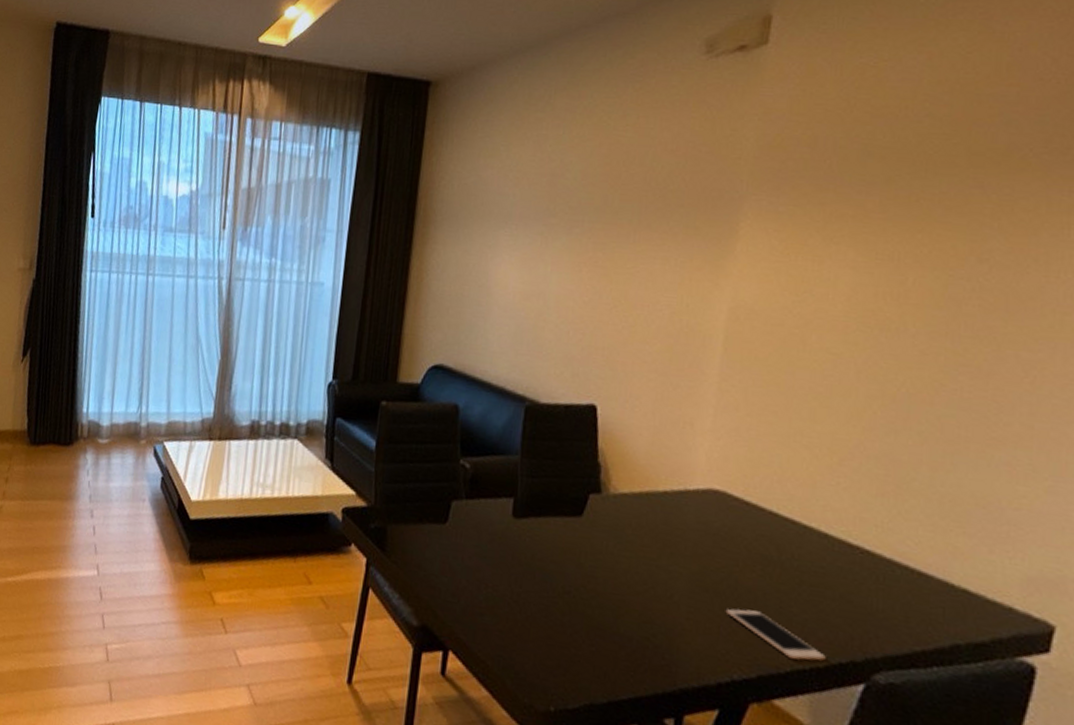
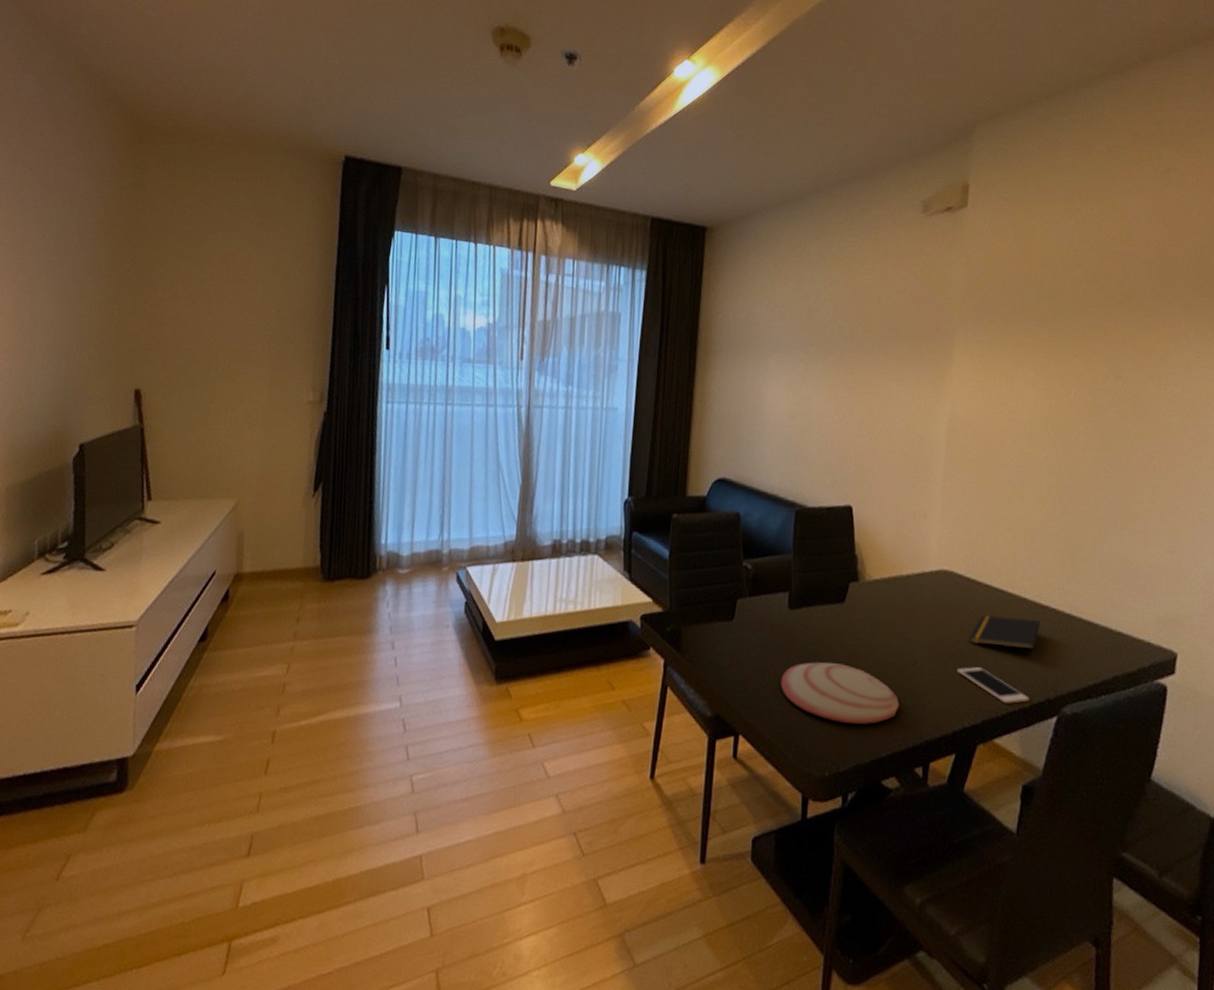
plate: none [500,580,648,660] -> present [781,662,900,724]
notepad: none [745,549,847,598] -> present [970,615,1040,650]

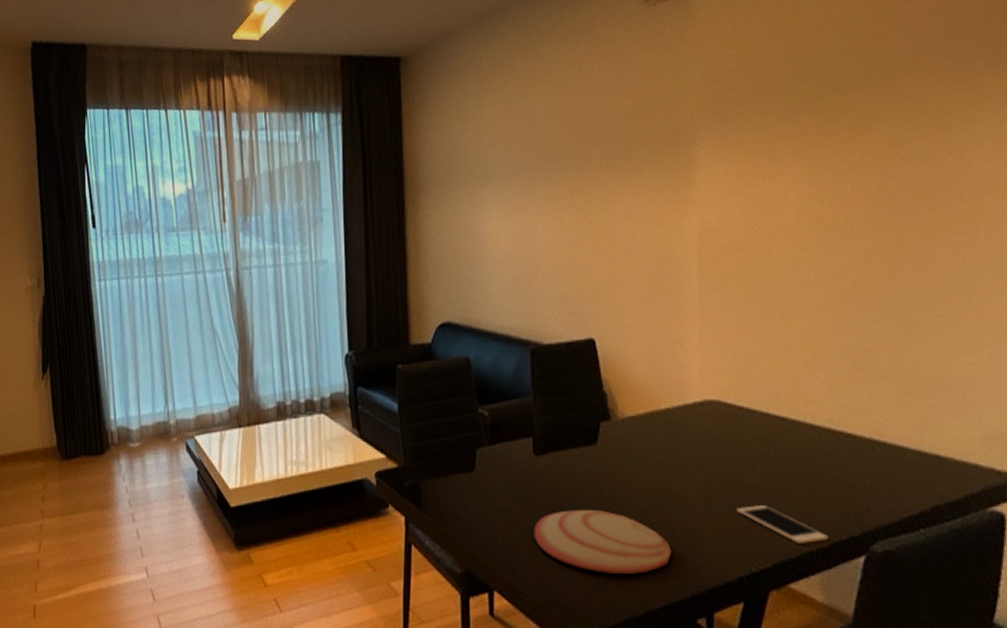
notepad: present [970,615,1040,650] -> none [748,446,834,482]

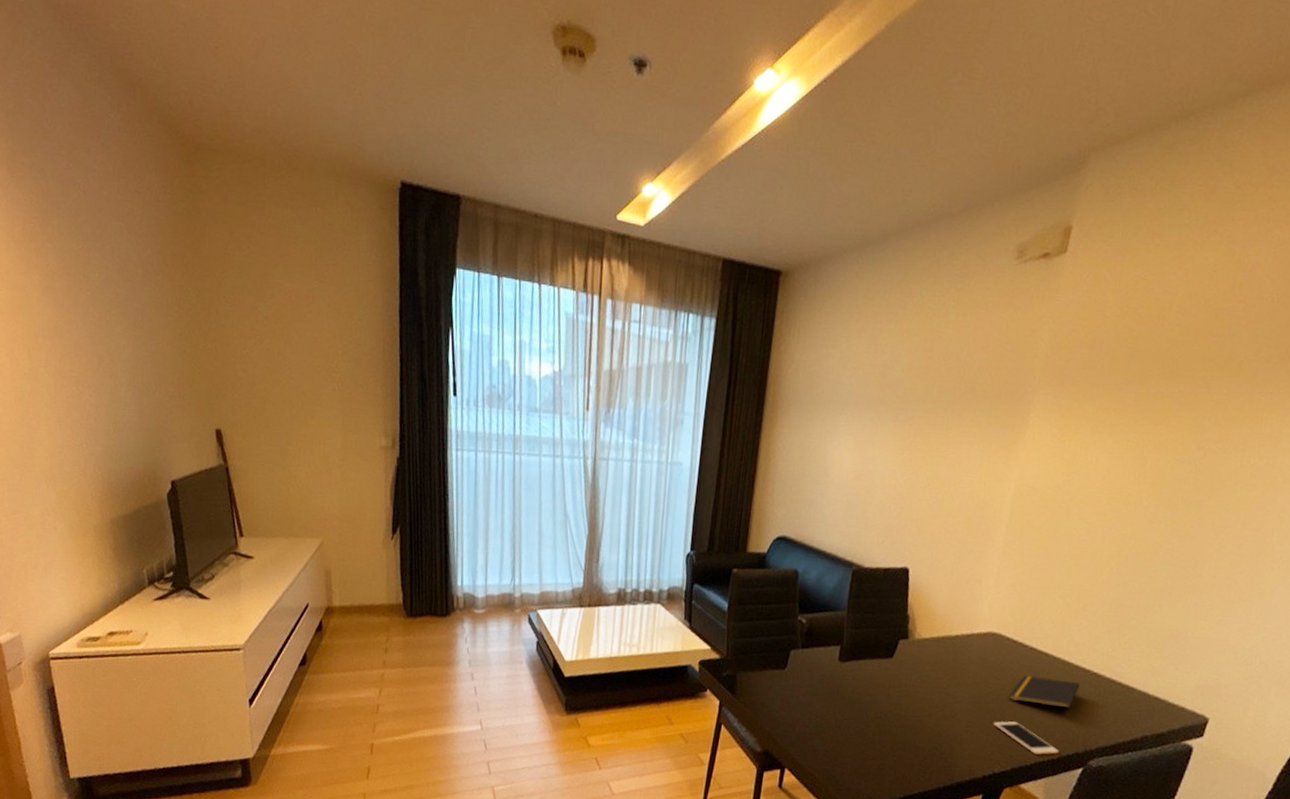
plate: present [533,509,672,574] -> none [826,709,936,766]
notepad: none [748,446,834,482] -> present [1009,676,1080,709]

